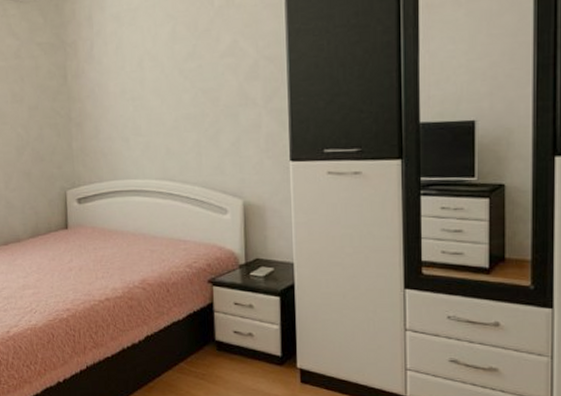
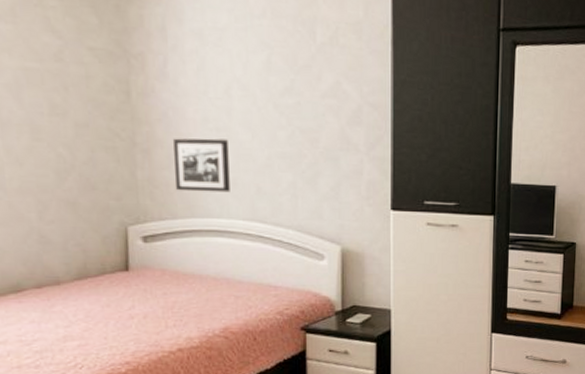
picture frame: none [99,107,145,157] -> present [173,138,230,193]

